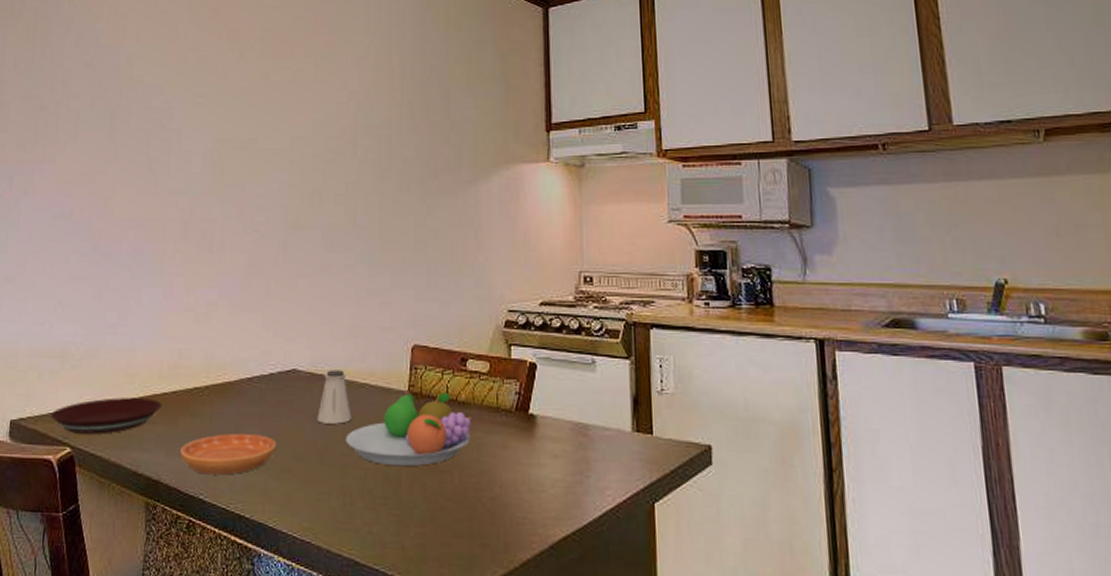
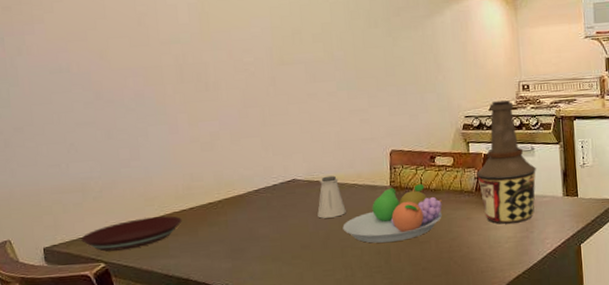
saucer: present [179,433,277,475] -> none [203,233,286,269]
bottle: none [518,295,597,461] -> present [476,100,536,224]

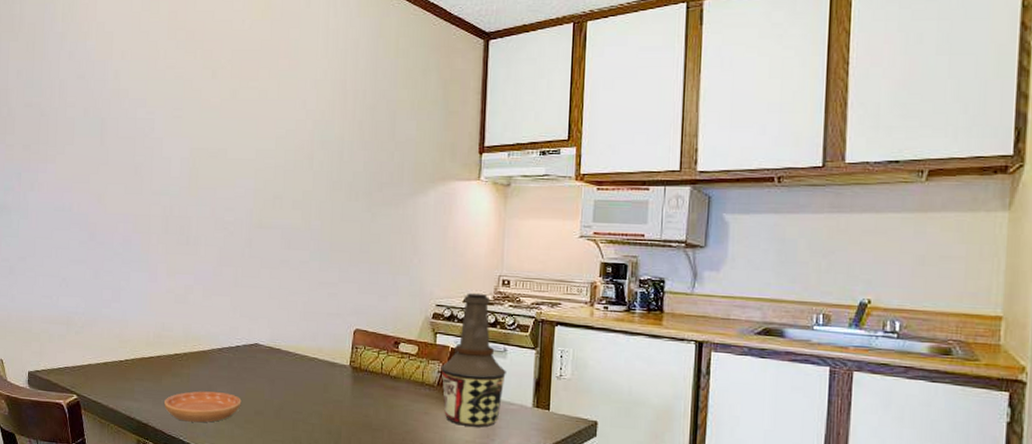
plate: present [81,216,182,251] -> none [60,358,149,386]
saucer: none [203,233,286,269] -> present [163,391,242,423]
saltshaker: present [317,175,346,219] -> none [275,345,303,389]
fruit bowl: present [342,184,442,243] -> none [297,367,401,425]

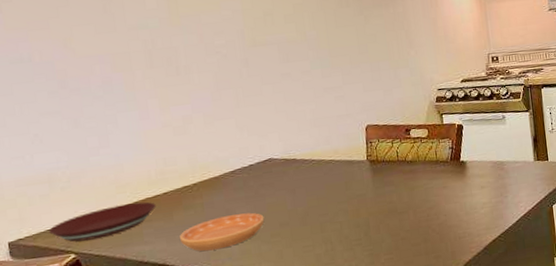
plate: none [60,358,149,386] -> present [49,202,156,242]
bottle: present [441,293,506,427] -> none [451,72,508,191]

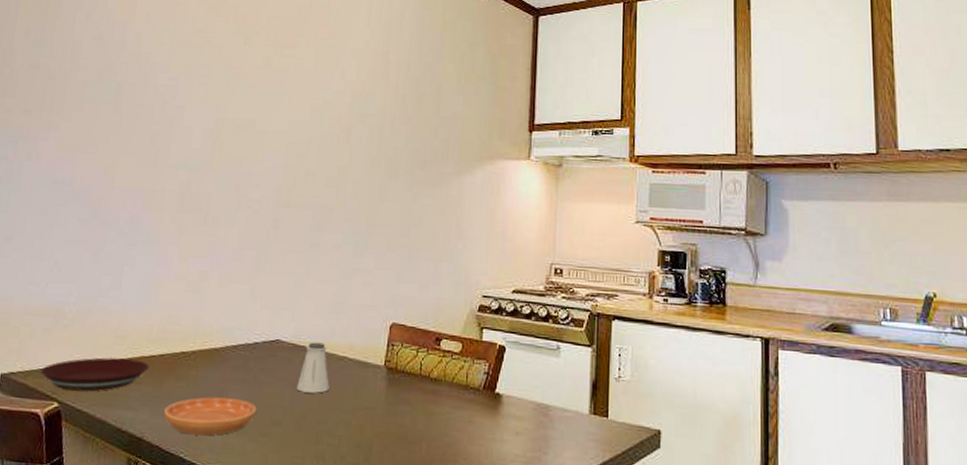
saltshaker: none [295,153,324,196] -> present [297,342,330,393]

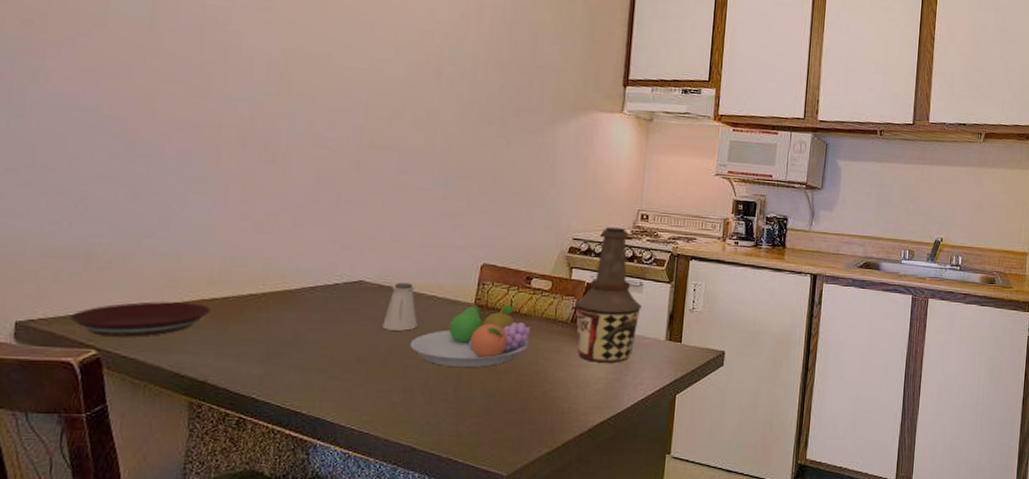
saucer: present [163,397,257,436] -> none [230,338,339,376]
fruit bowl: none [322,368,442,437] -> present [410,306,531,368]
bottle: none [487,283,560,439] -> present [575,227,642,363]

